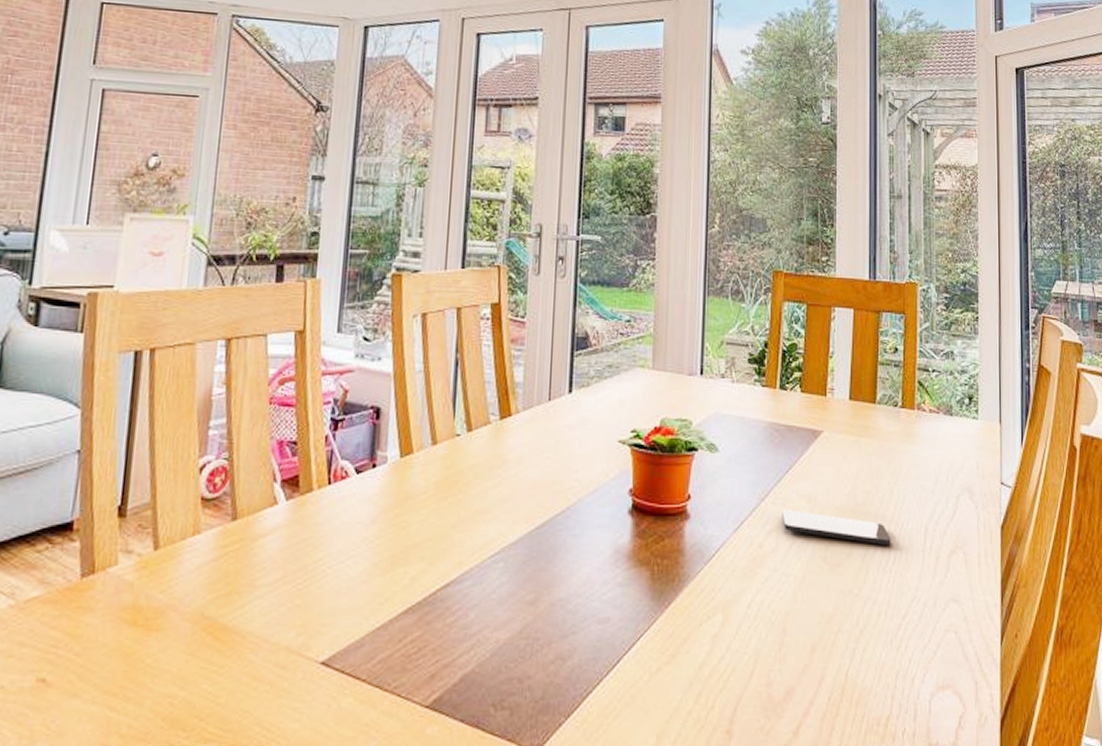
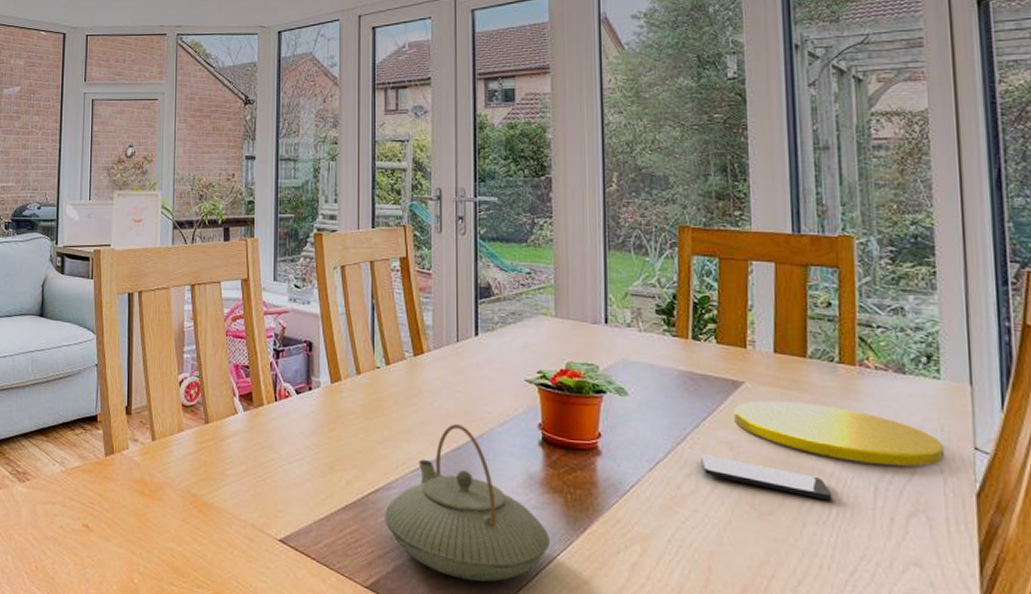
teapot: none [454,497,634,679] -> present [385,424,550,582]
plate: none [813,448,979,505] -> present [734,400,945,467]

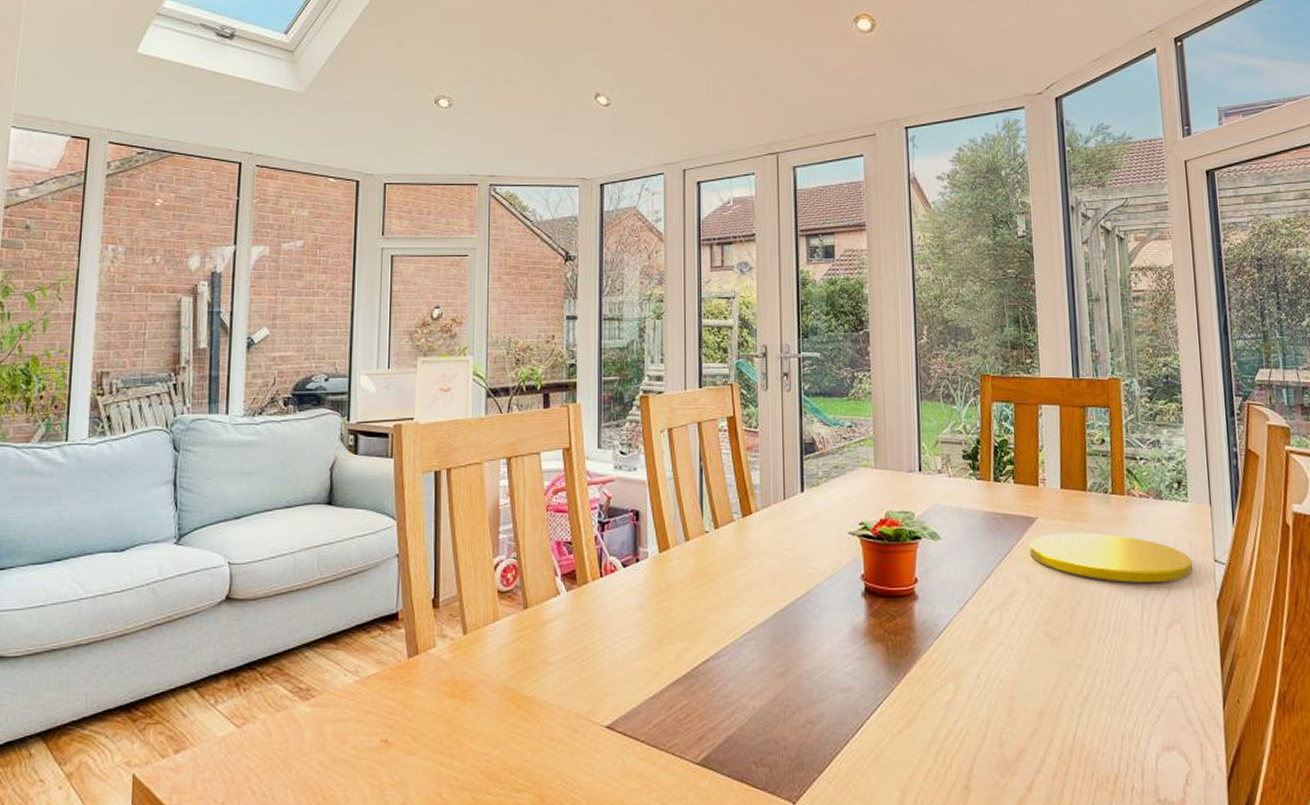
teapot: present [385,424,550,582] -> none [715,583,874,741]
smartphone: present [701,455,832,501] -> none [1003,589,1110,621]

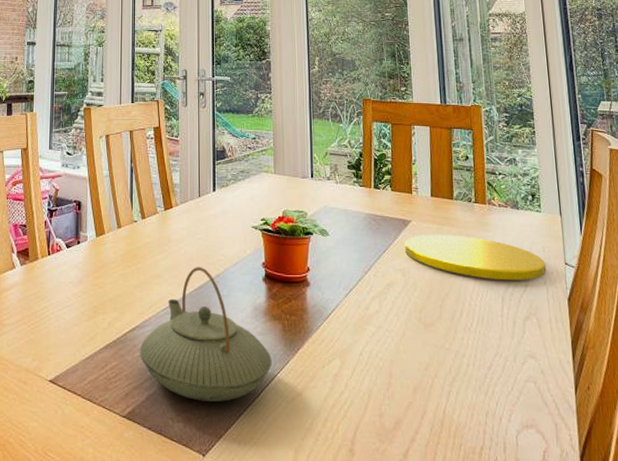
teapot: none [715,583,874,741] -> present [140,267,272,402]

